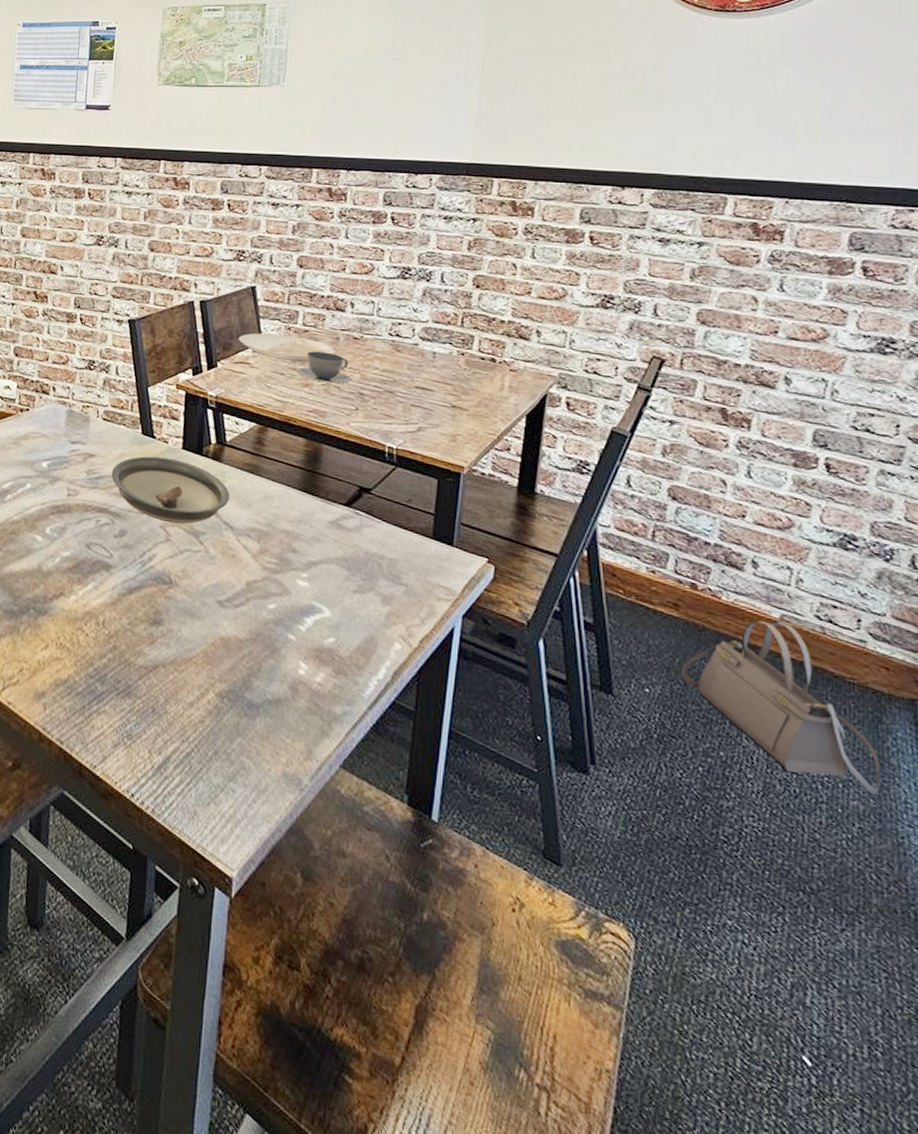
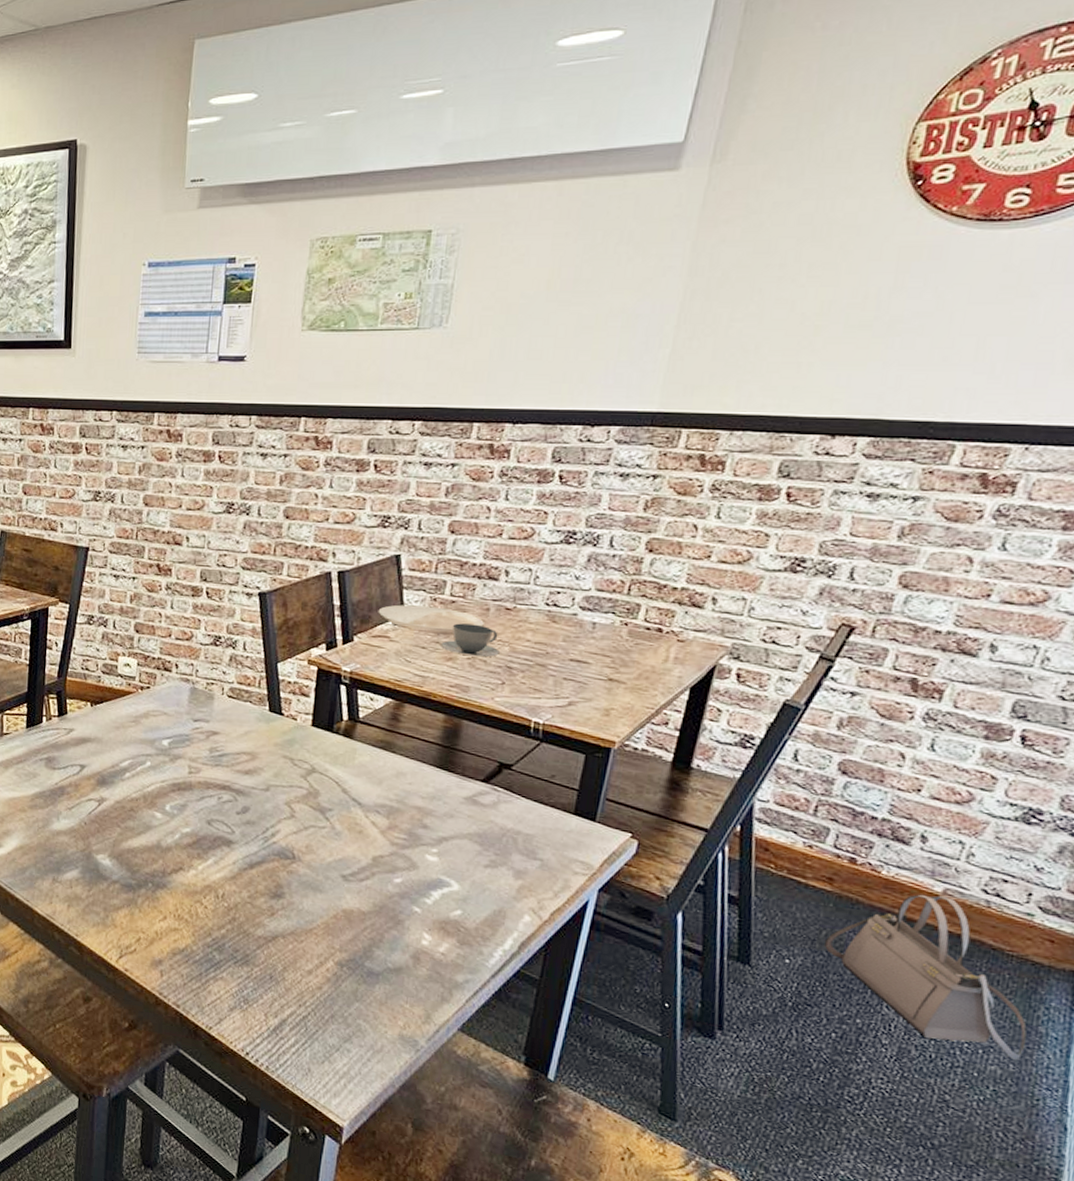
saucer: present [111,456,230,524] -> none [235,733,361,801]

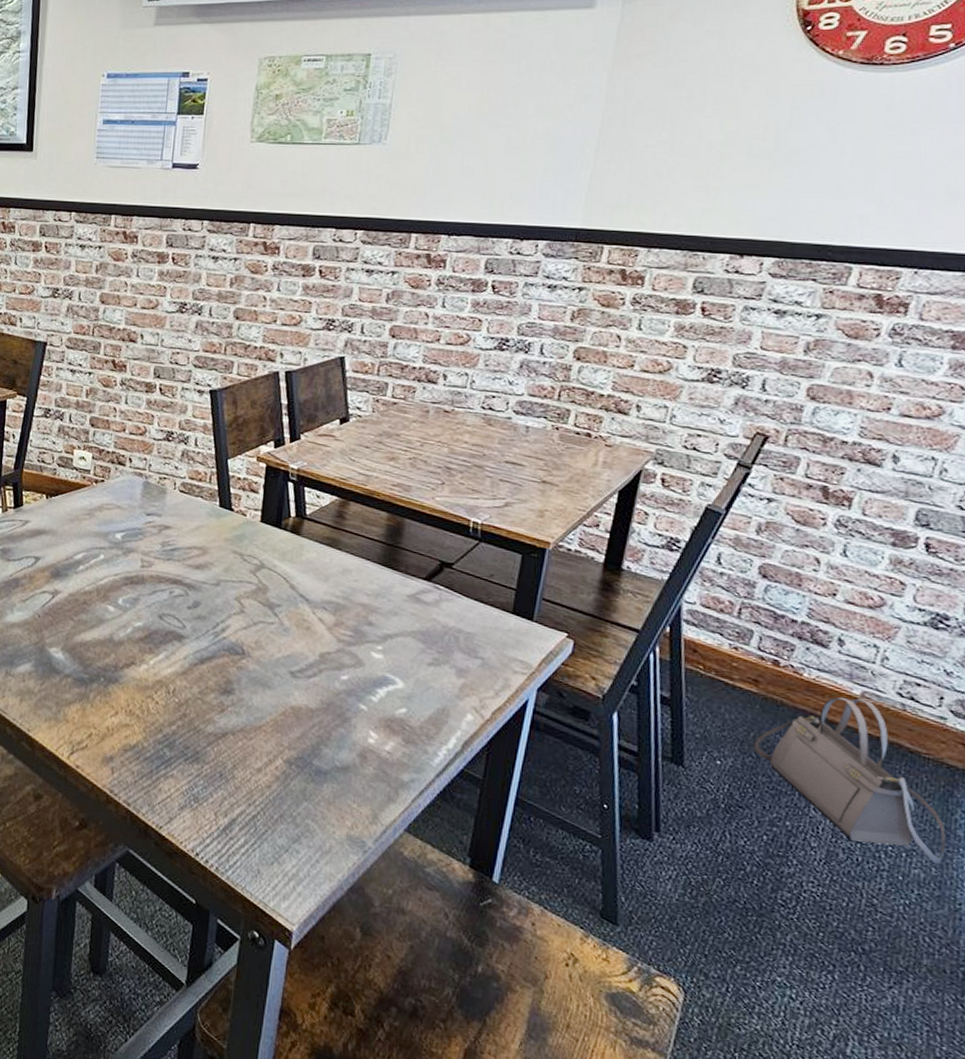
plate: present [378,604,484,635] -> none [323,405,424,435]
teacup: present [441,623,500,657] -> none [384,424,439,458]

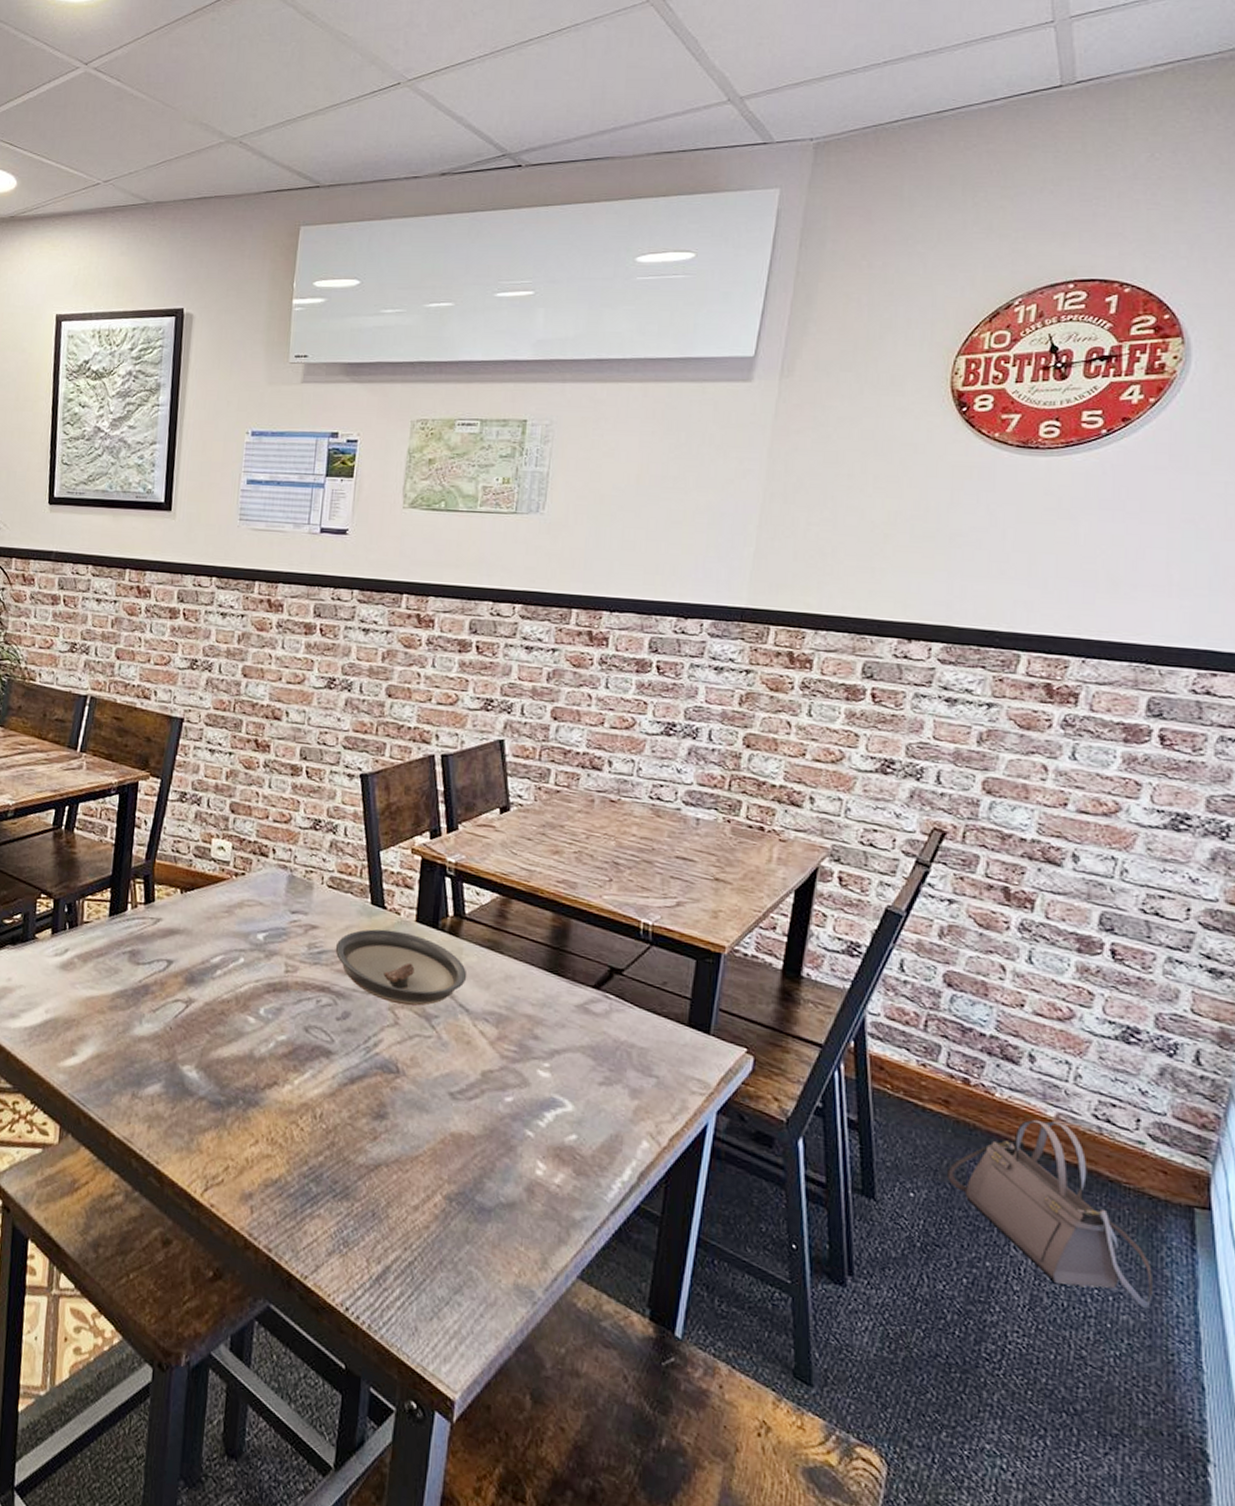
saucer: none [186,528,308,596] -> present [335,929,468,1006]

